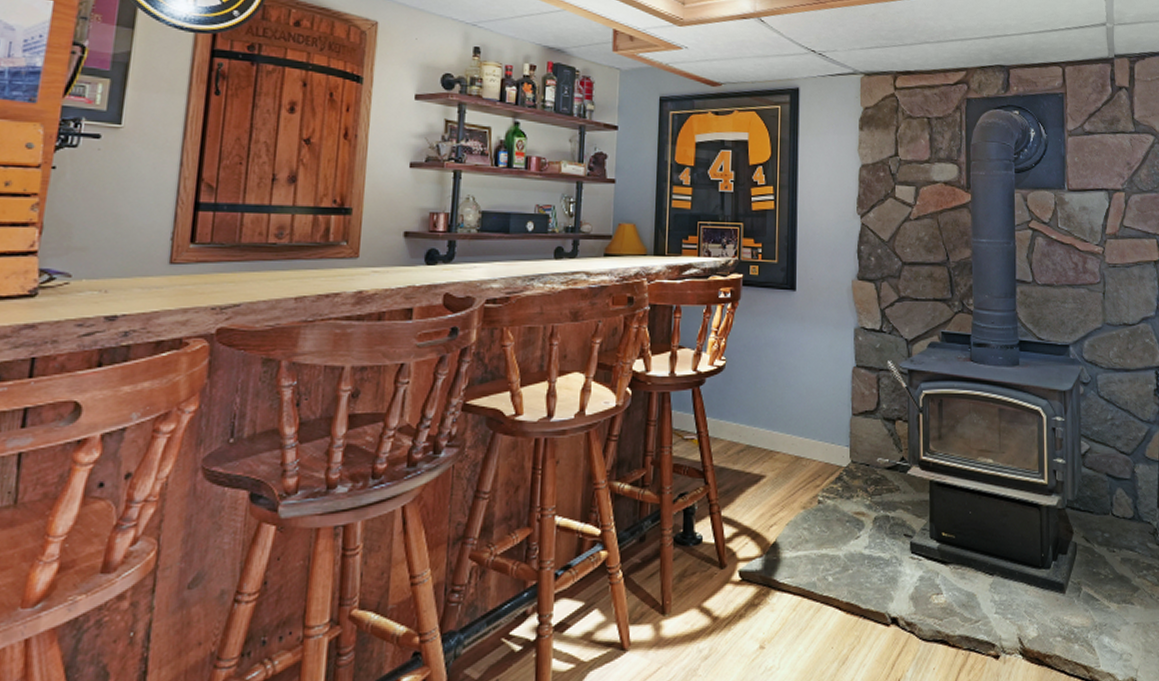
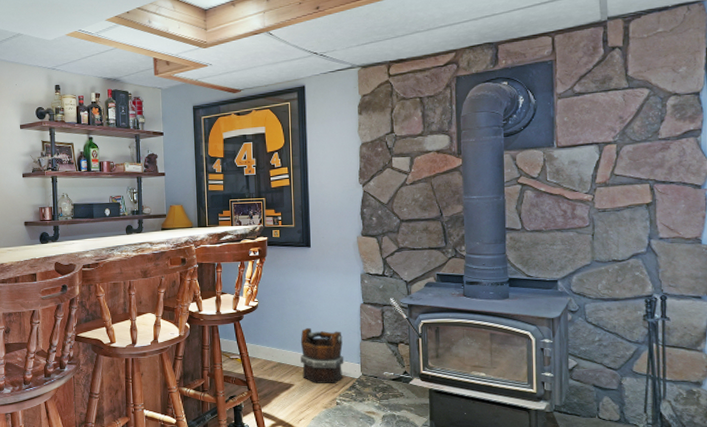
wooden bucket: none [776,397,830,475] -> present [300,327,344,384]

